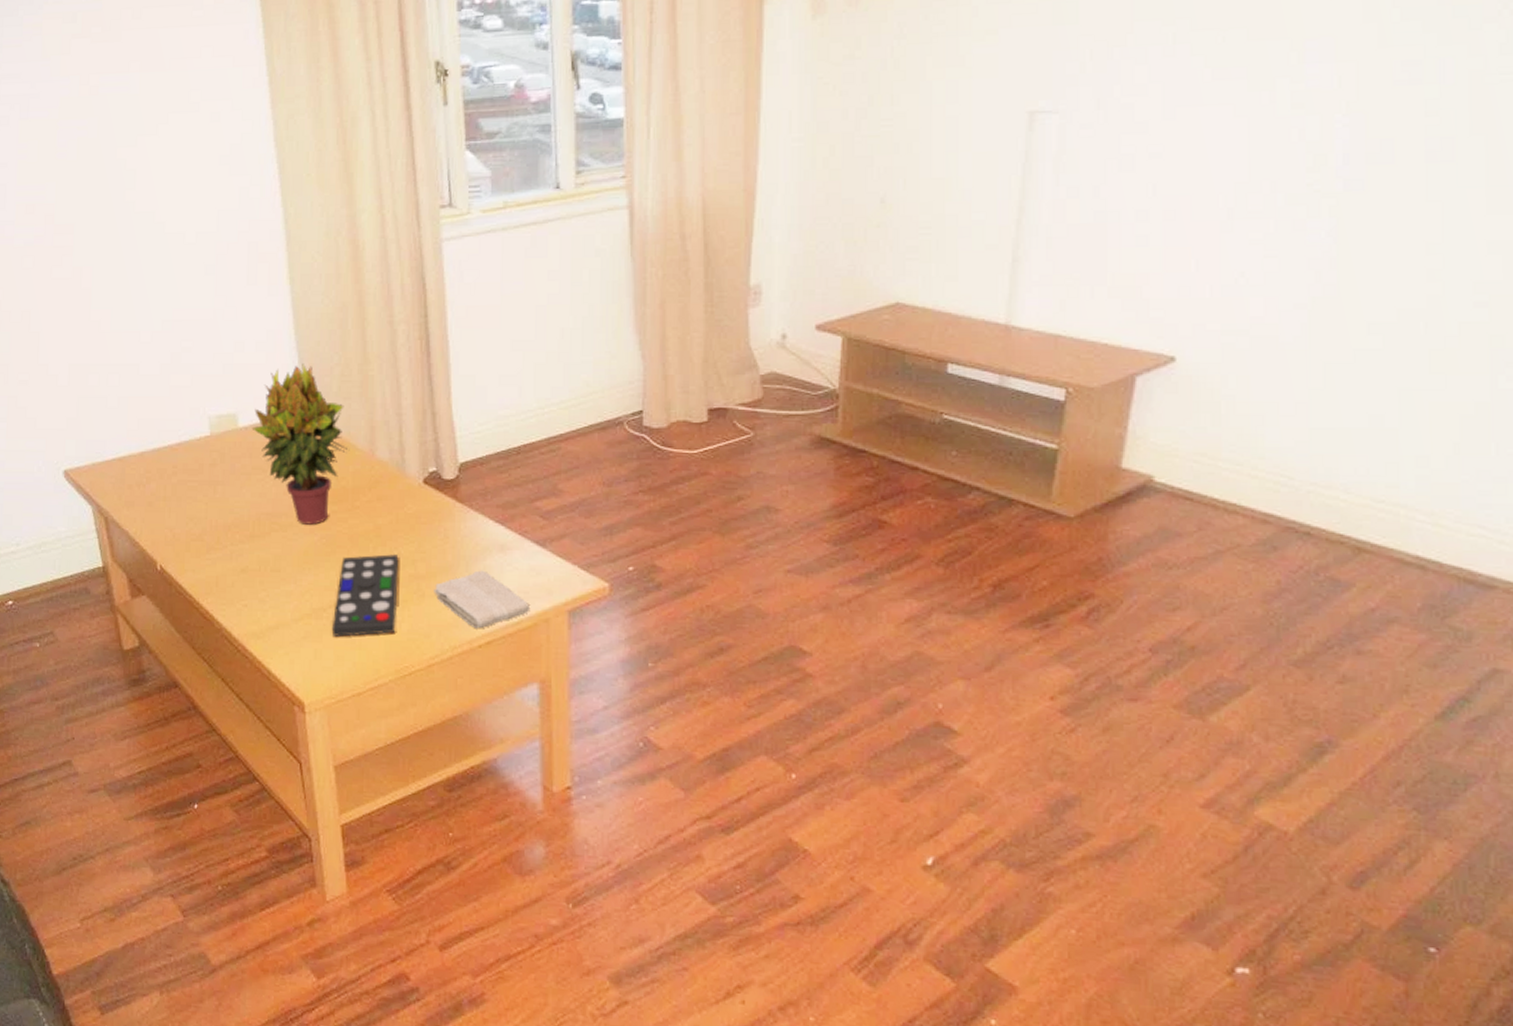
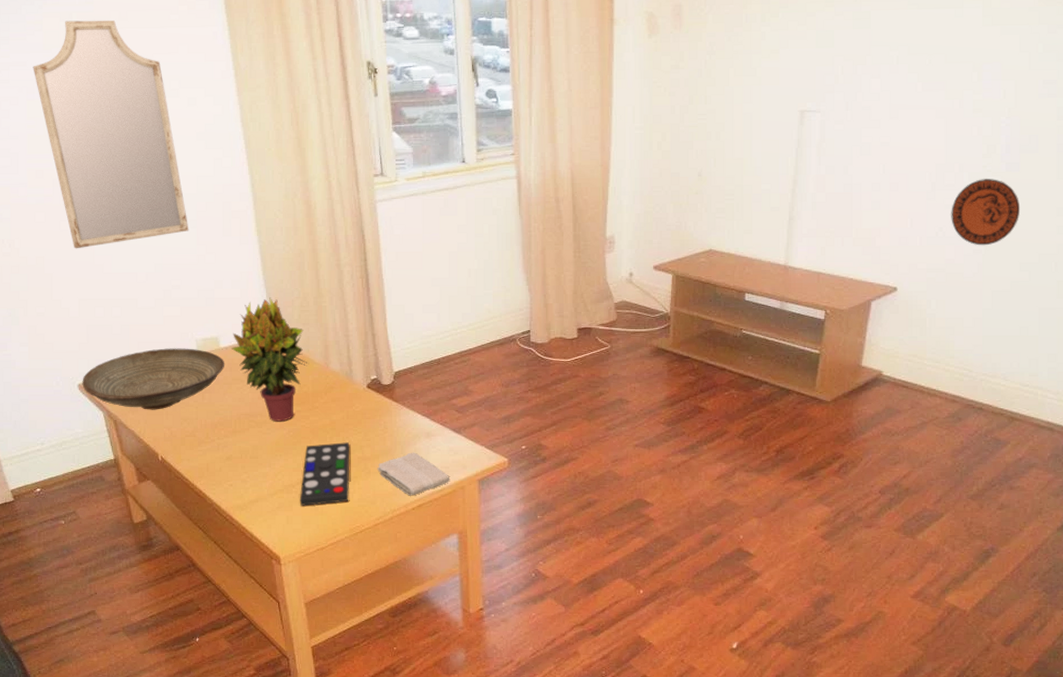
home mirror: none [28,19,206,302] -> present [33,20,189,249]
decorative bowl: none [68,427,243,506] -> present [82,348,224,410]
decorative plate: none [1258,202,1368,298] -> present [951,179,1021,246]

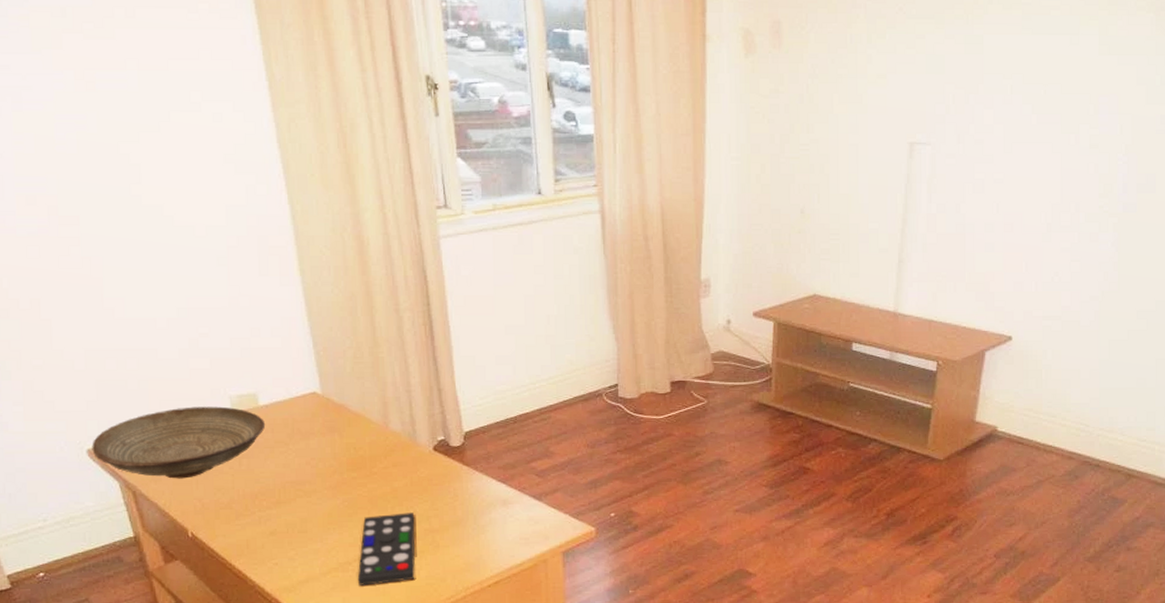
home mirror: present [33,20,189,249] -> none [18,17,218,290]
potted plant: present [232,297,307,422] -> none [273,347,363,490]
washcloth: present [377,452,450,496] -> none [447,522,531,572]
decorative plate: present [951,179,1021,246] -> none [1067,220,1138,292]

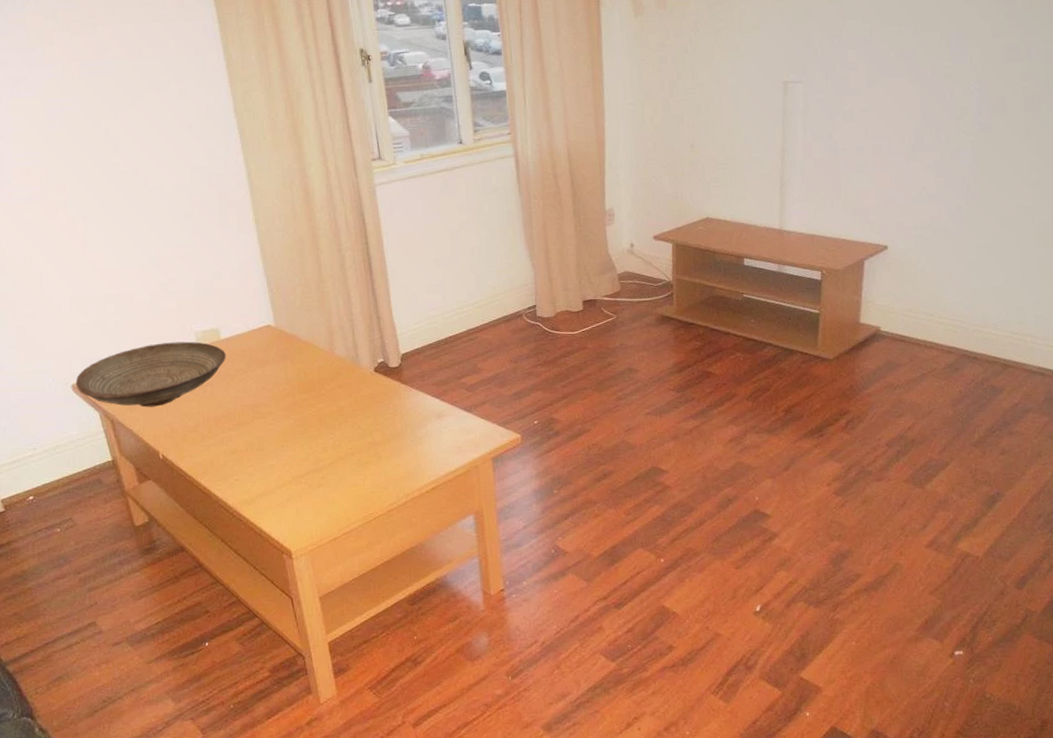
remote control: present [357,511,415,586] -> none [309,427,361,496]

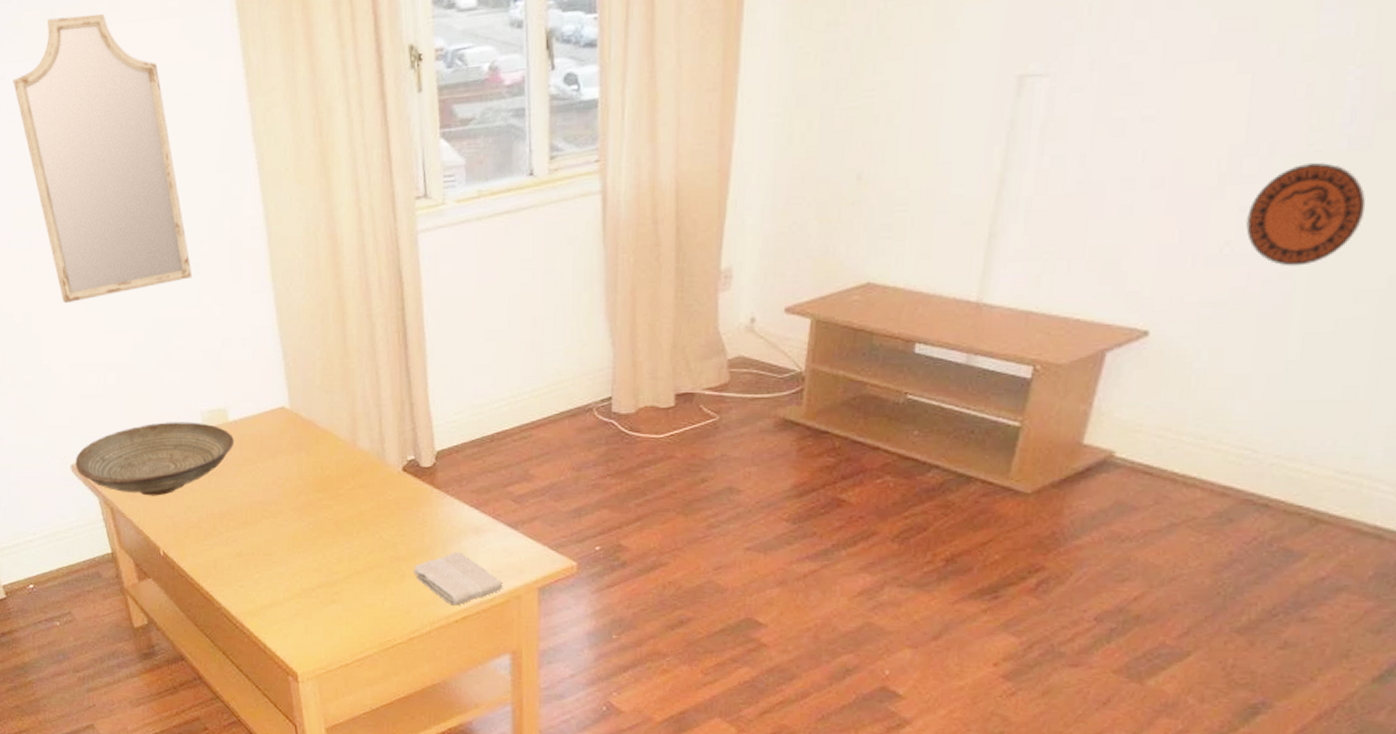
home mirror: none [16,16,185,247] -> present [13,14,193,304]
washcloth: none [388,434,464,479] -> present [413,552,503,606]
decorative plate: none [931,139,996,203] -> present [1246,163,1366,267]

